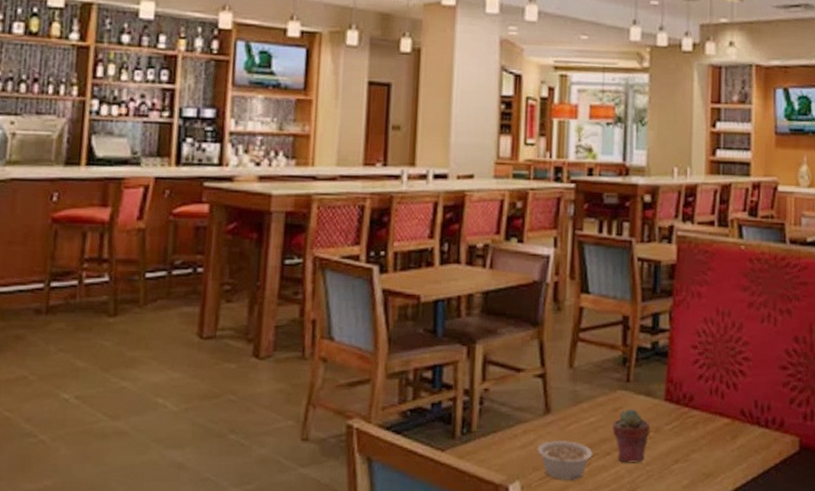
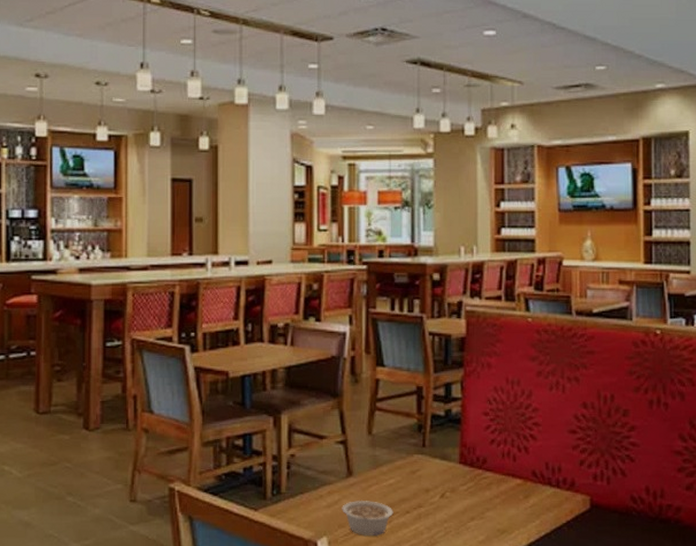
potted succulent: present [612,408,651,463] -> none [411,471,447,520]

